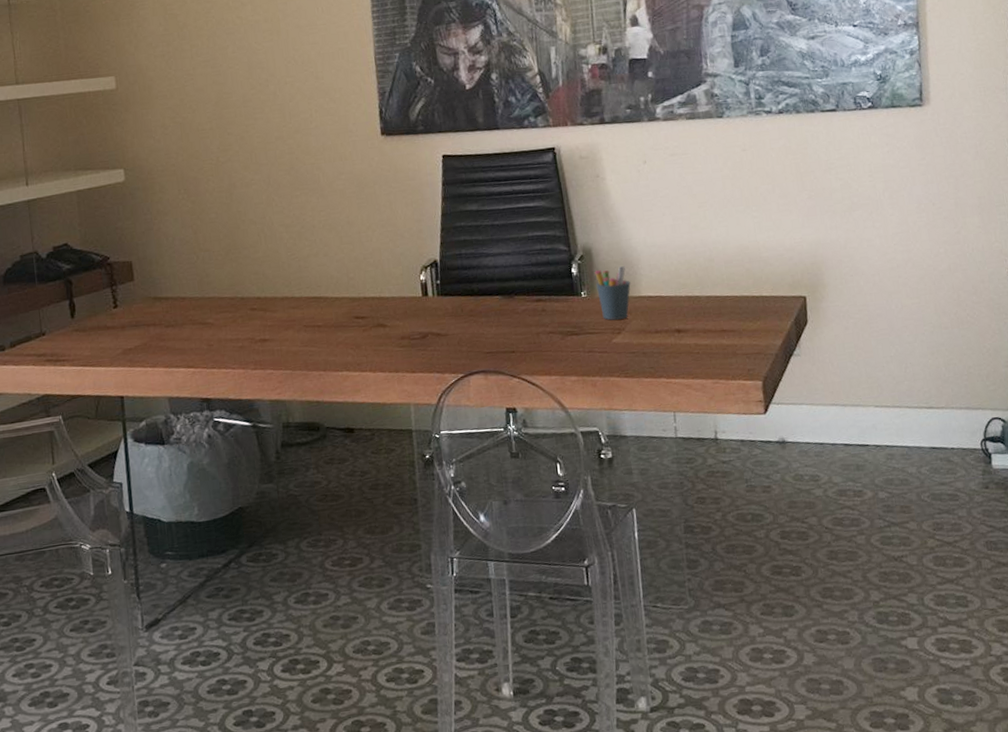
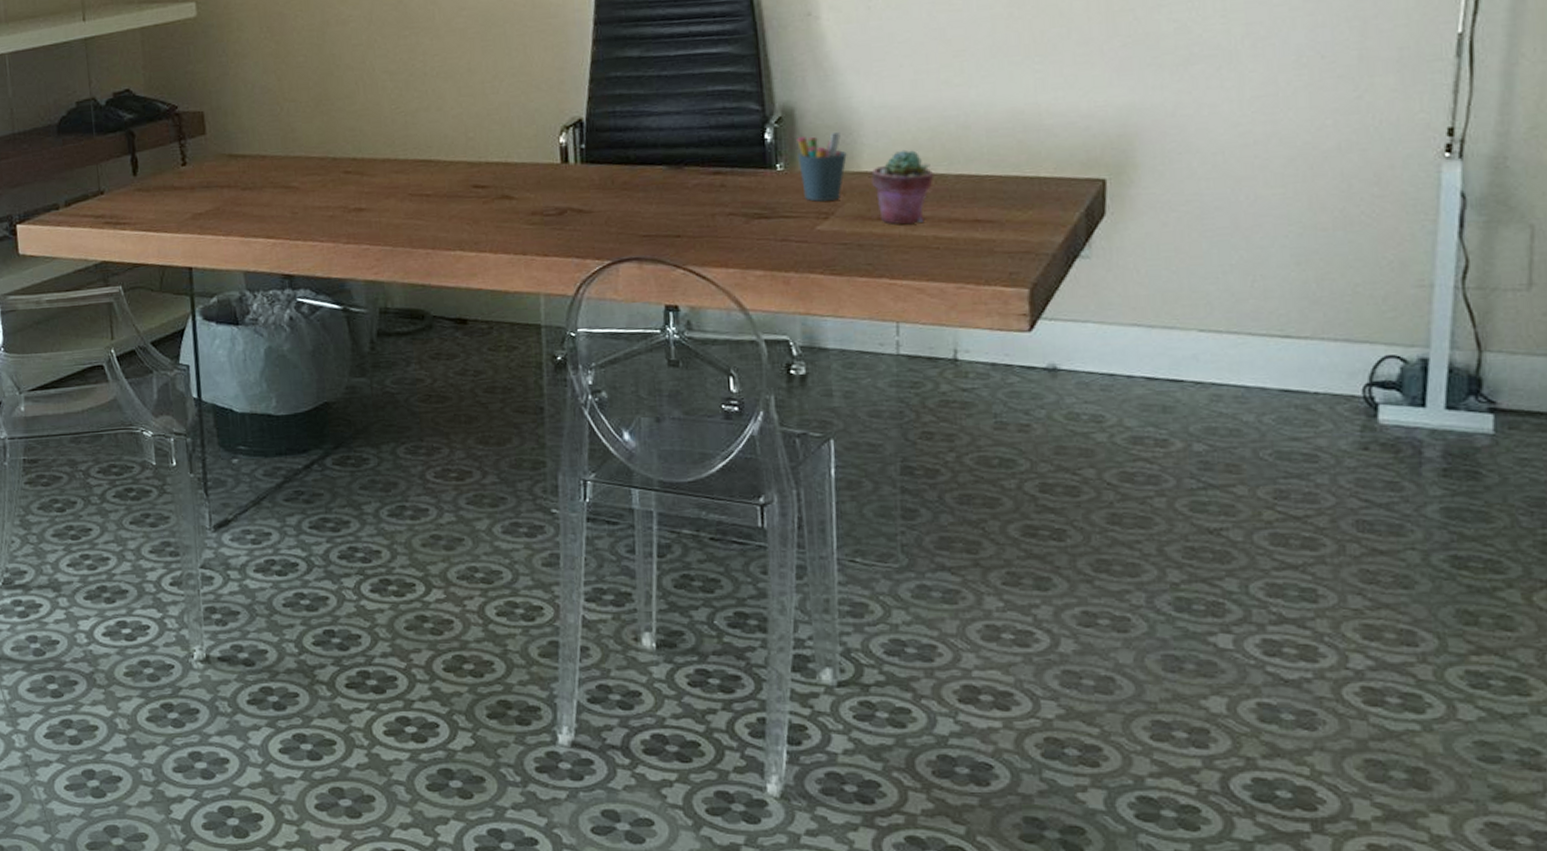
potted succulent: none [648,278,692,336] -> present [871,149,934,225]

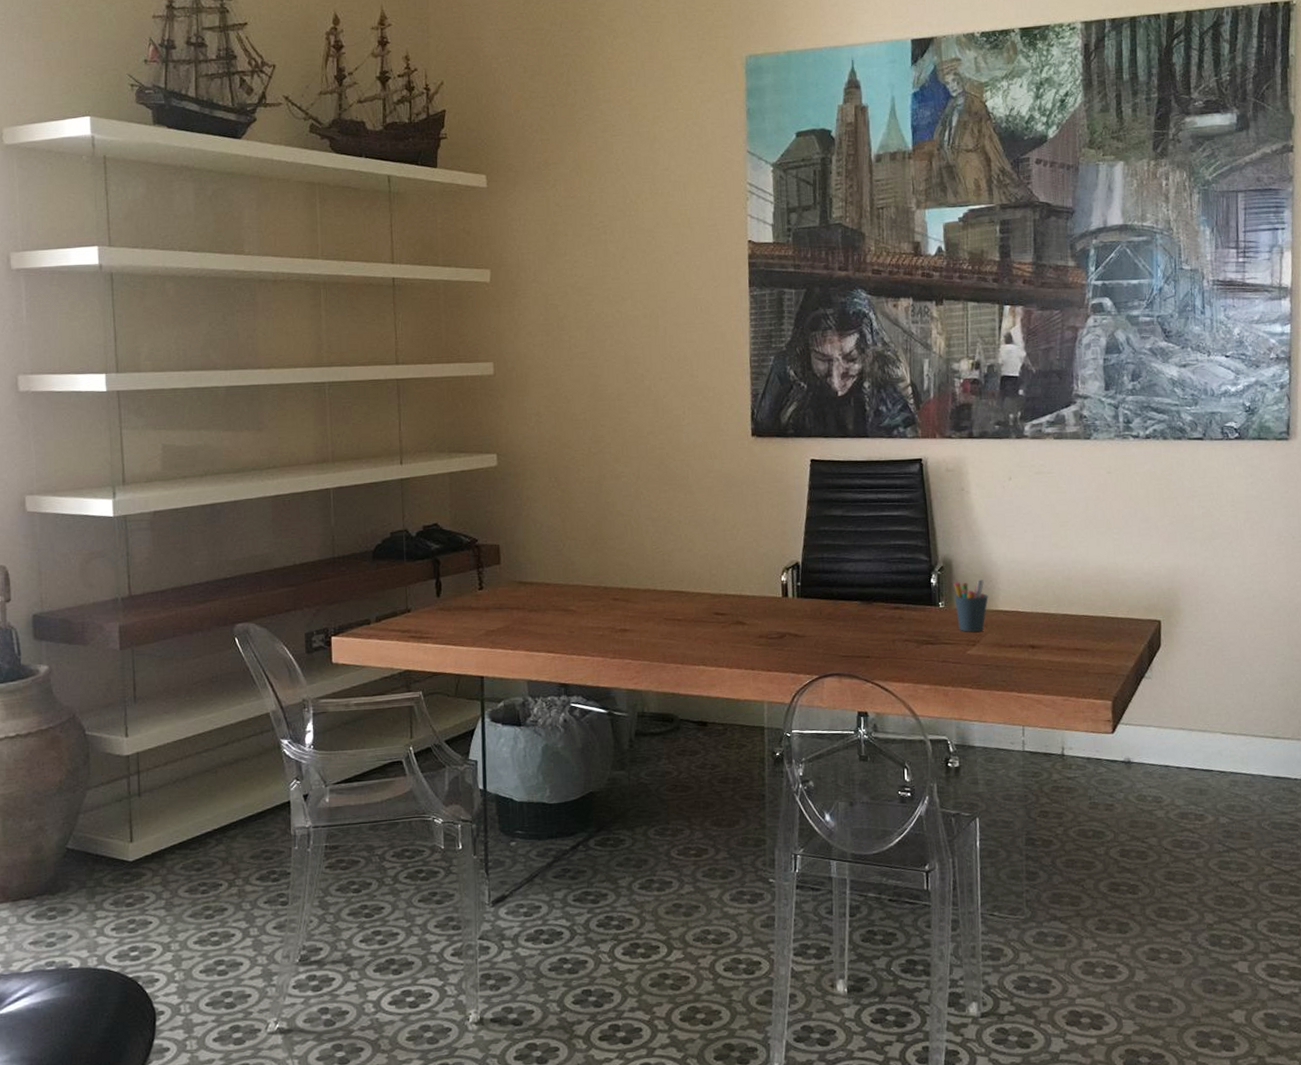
potted succulent: present [871,149,934,225] -> none [1005,594,1048,651]

